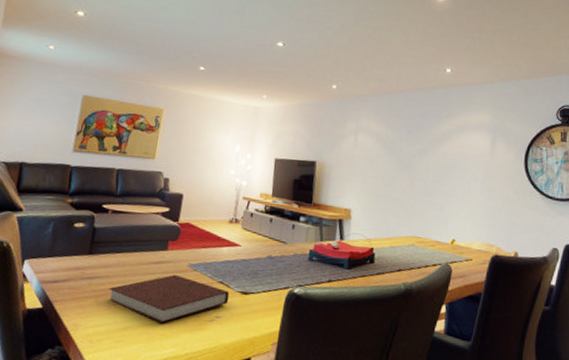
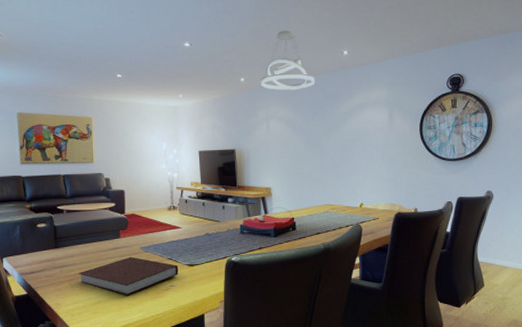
pendant light: none [354,41,413,104] -> present [261,31,315,90]

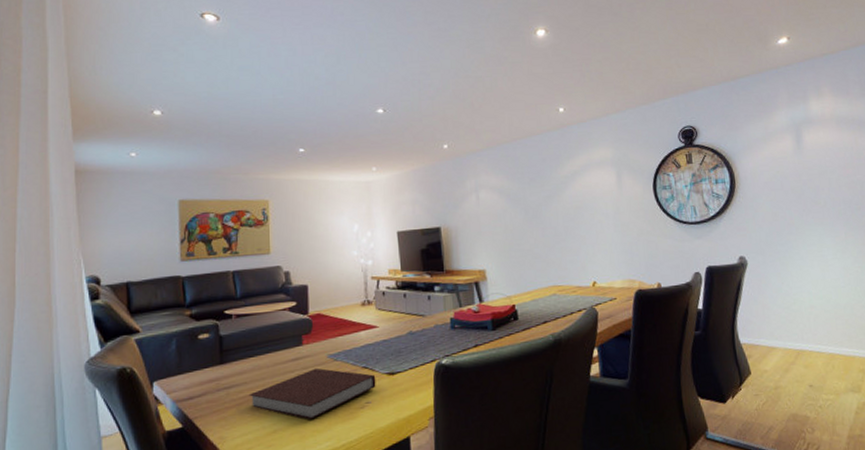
pendant light: present [261,31,315,90] -> none [467,89,529,156]

